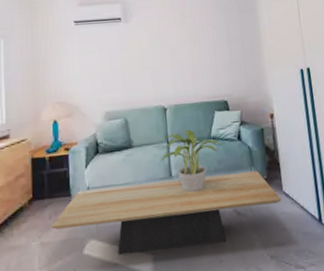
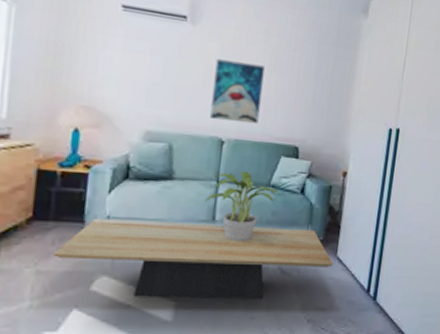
wall art: none [148,41,190,93] -> present [210,59,265,125]

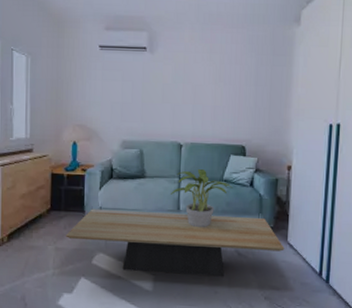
wall art: present [210,59,265,125] -> none [170,78,211,129]

